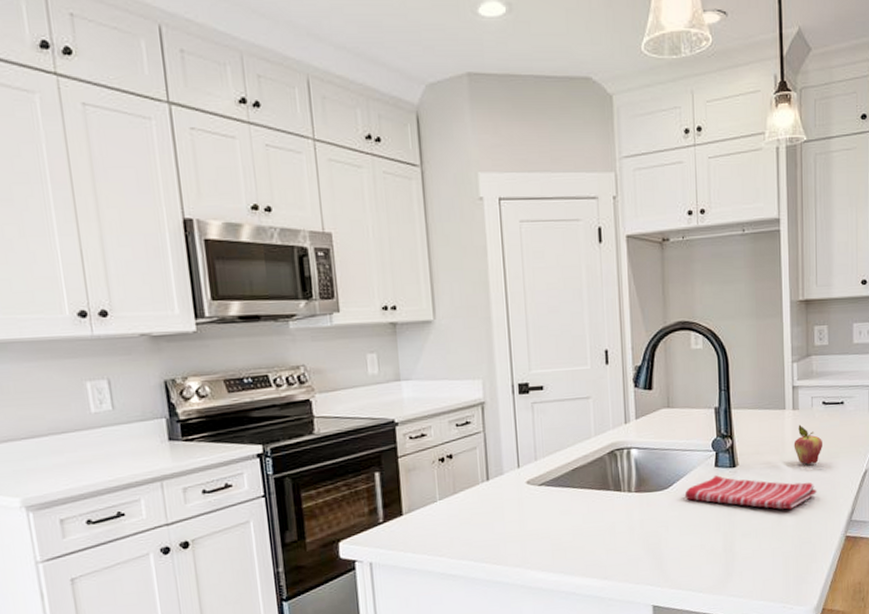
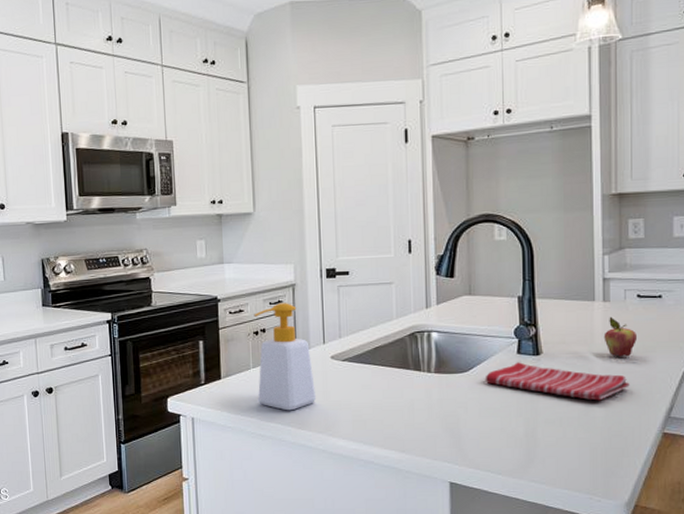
soap bottle: none [438,424,512,546] -> present [254,303,317,411]

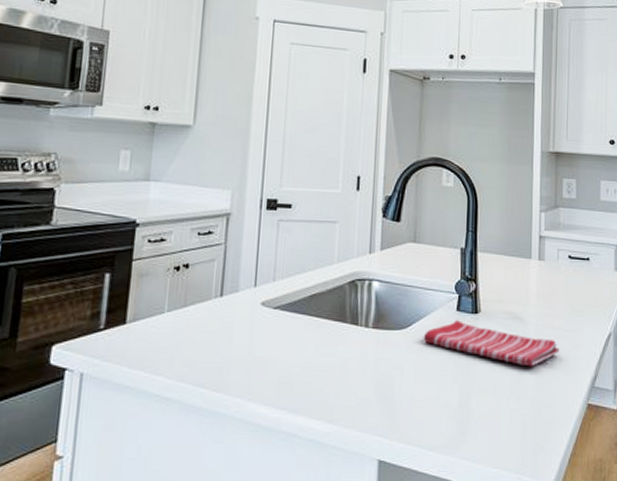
soap bottle: present [254,303,317,411] -> none [169,234,239,368]
fruit: present [603,316,636,357] -> none [538,276,567,320]

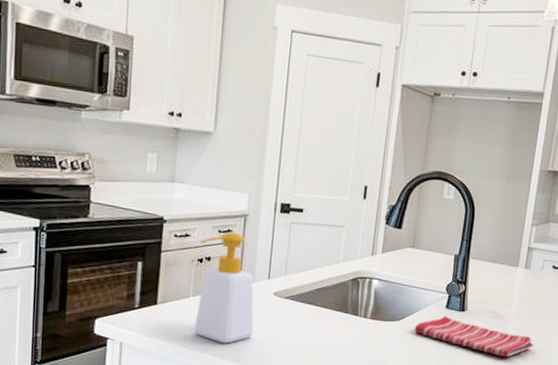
soap bottle: none [169,234,239,368] -> present [194,232,254,344]

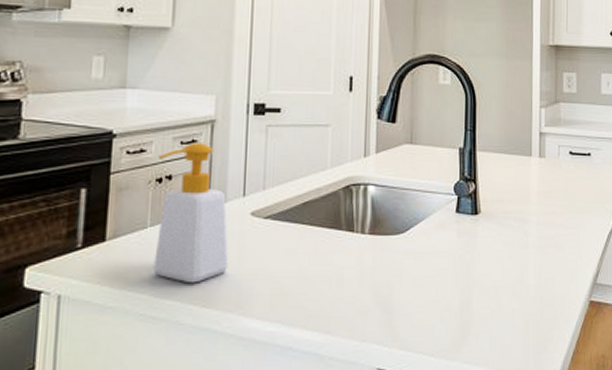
dish towel: present [414,316,534,358] -> none [421,222,561,266]

